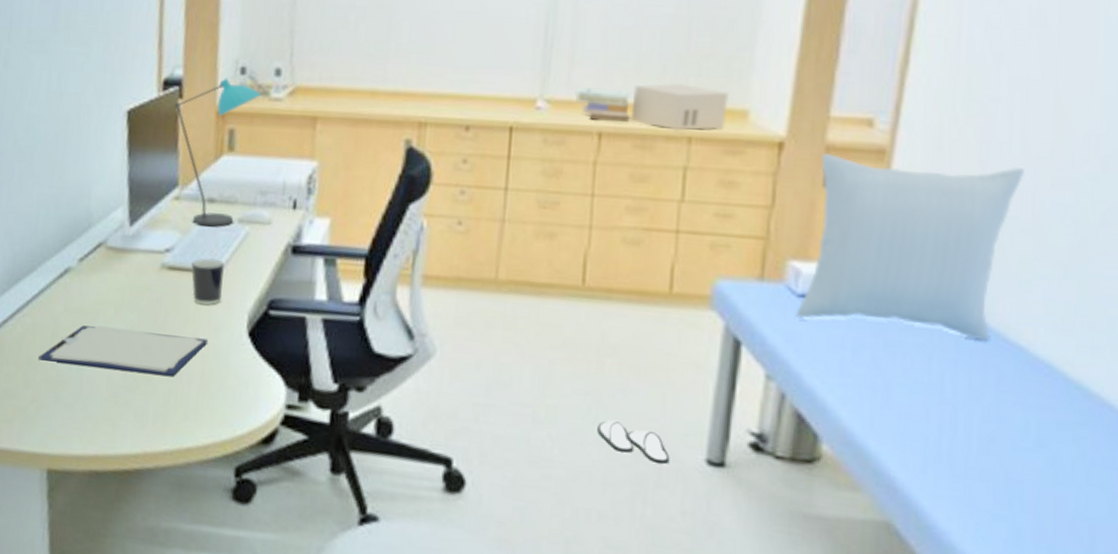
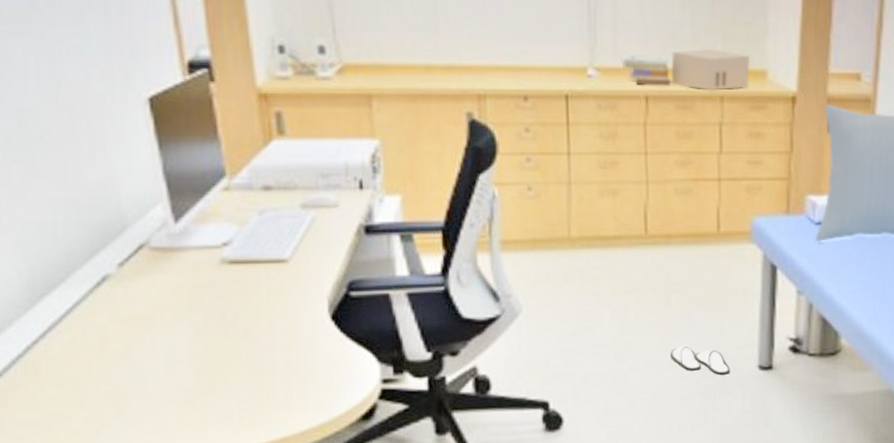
notepad: present [38,325,209,376] -> none [87,329,288,377]
desk lamp: present [174,78,261,227] -> none [205,57,306,215]
mug: present [191,258,226,305] -> none [255,247,295,296]

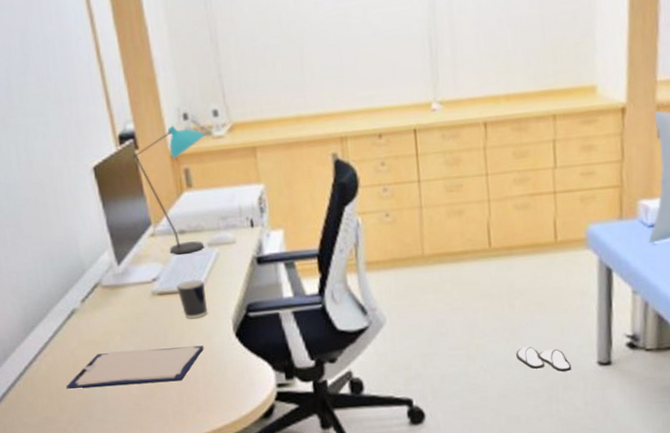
notepad: none [87,329,288,377] -> present [66,345,204,389]
desk lamp: none [205,57,306,215] -> present [132,125,205,255]
mug: none [255,247,295,296] -> present [176,279,207,319]
books: present [621,55,671,86] -> none [461,83,507,114]
container: present [671,49,750,92] -> none [506,71,580,112]

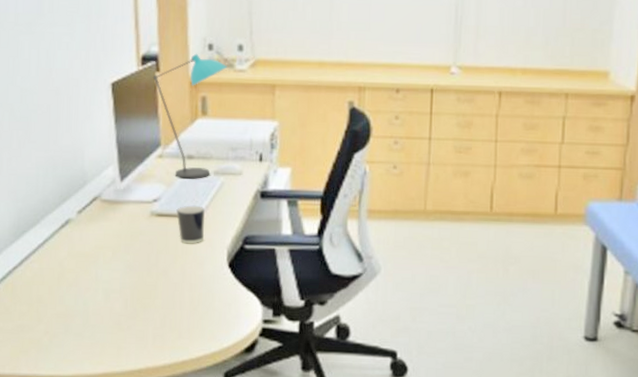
notepad: present [66,345,204,389] -> none [48,266,195,304]
slippers: present [516,347,572,371] -> none [505,313,558,342]

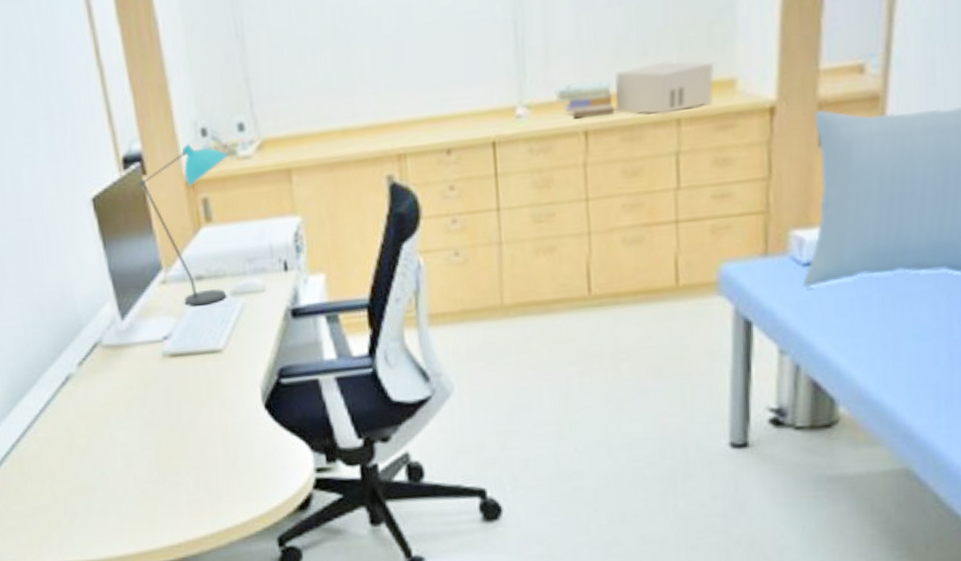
mug: present [176,205,206,244] -> none [192,337,230,387]
books: none [480,56,523,83] -> present [554,78,616,120]
container: none [523,52,594,89] -> present [615,61,714,116]

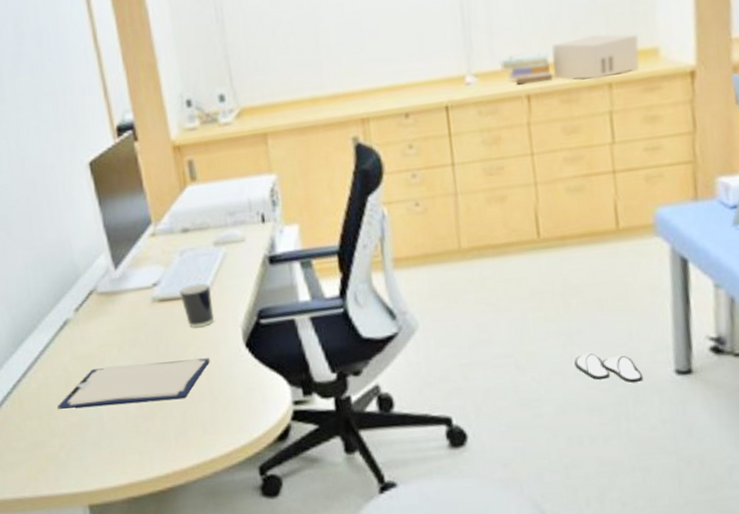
notepad: none [60,419,226,472] -> present [58,358,211,409]
desk lamp: present [139,143,228,306] -> none [131,113,210,256]
mug: none [192,337,230,387] -> present [179,283,214,328]
slippers: none [621,423,695,455] -> present [574,353,643,382]

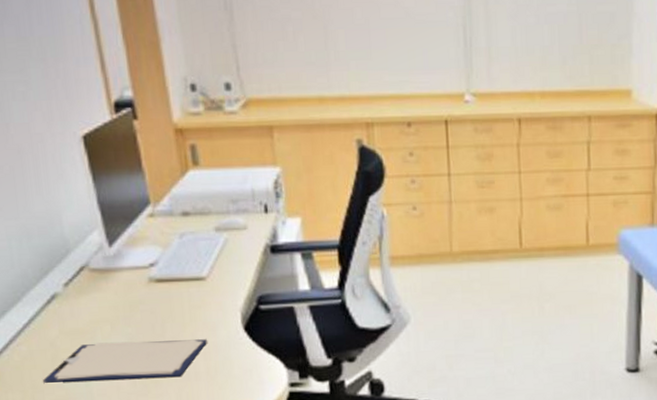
mug: present [179,283,214,328] -> none [178,267,213,310]
books: present [499,50,554,86] -> none [495,79,542,109]
container: present [551,33,639,81] -> none [542,71,615,113]
slippers: present [574,353,643,382] -> none [545,351,600,377]

